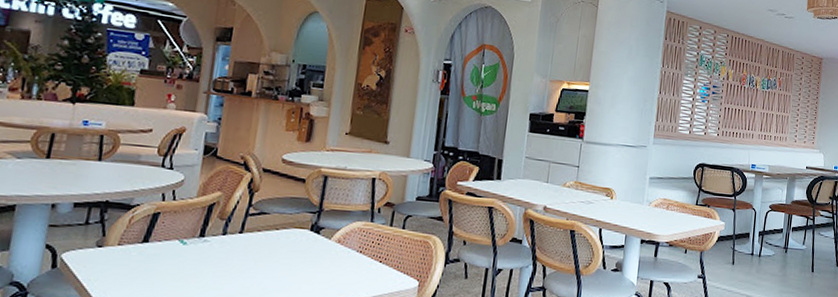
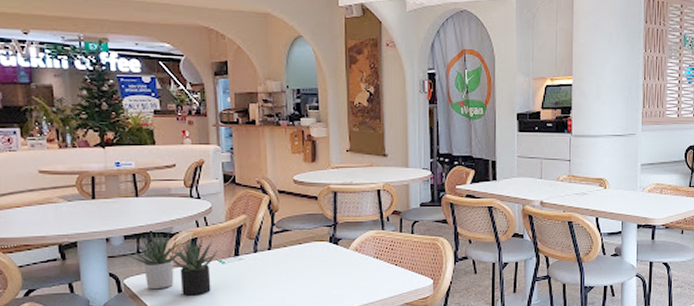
succulent plant: none [74,200,182,279] -> present [128,231,219,296]

